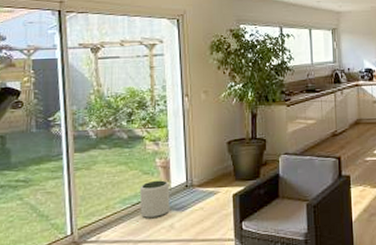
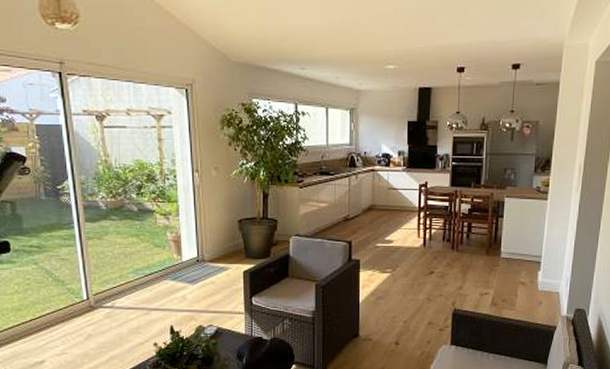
plant pot: present [140,180,170,218] -> none [152,253,182,288]

